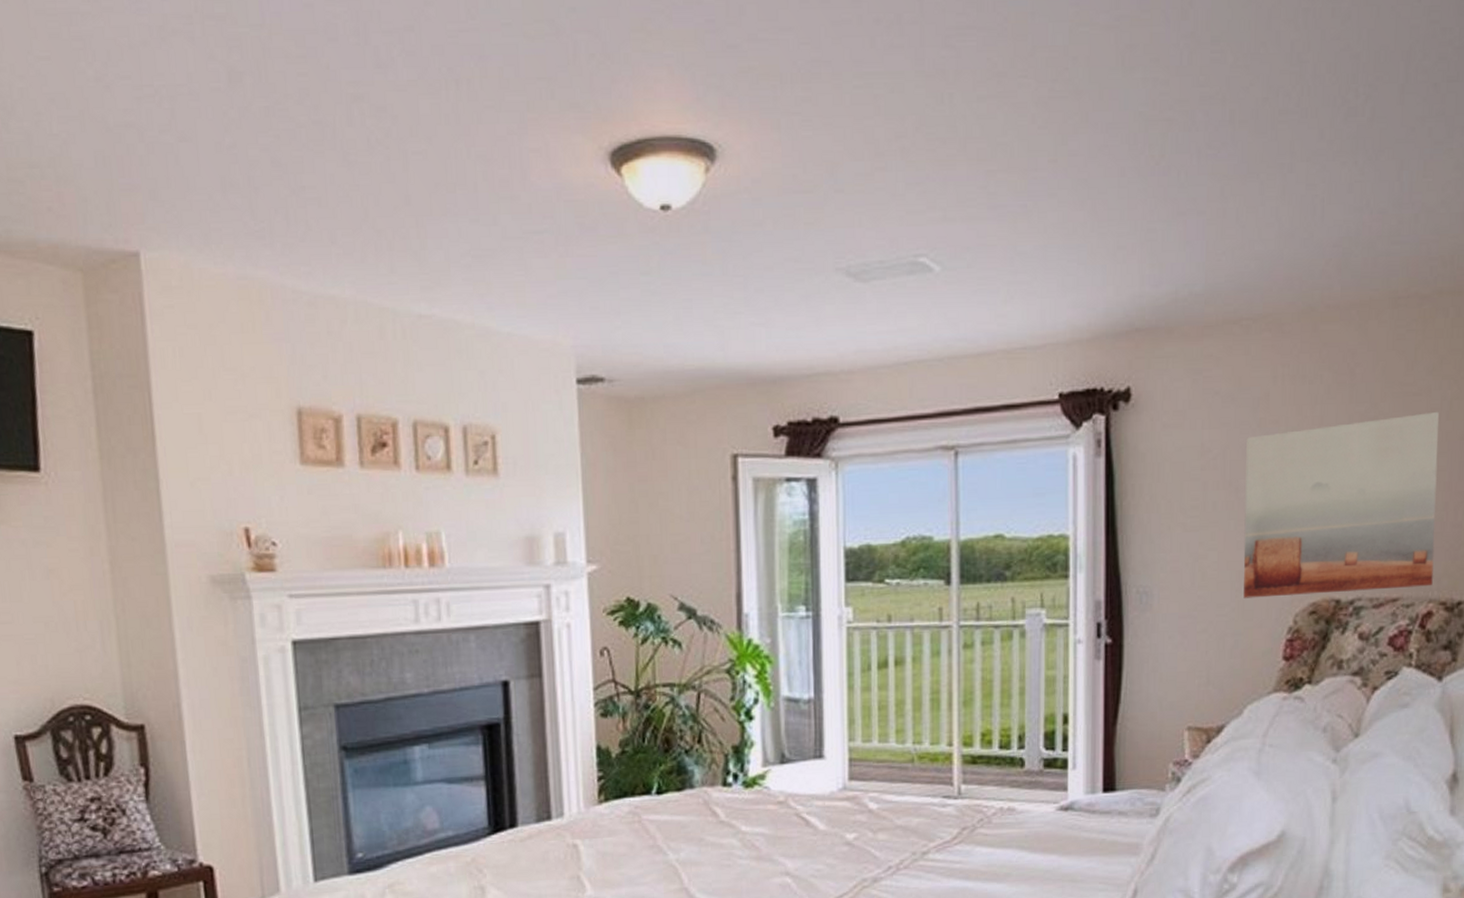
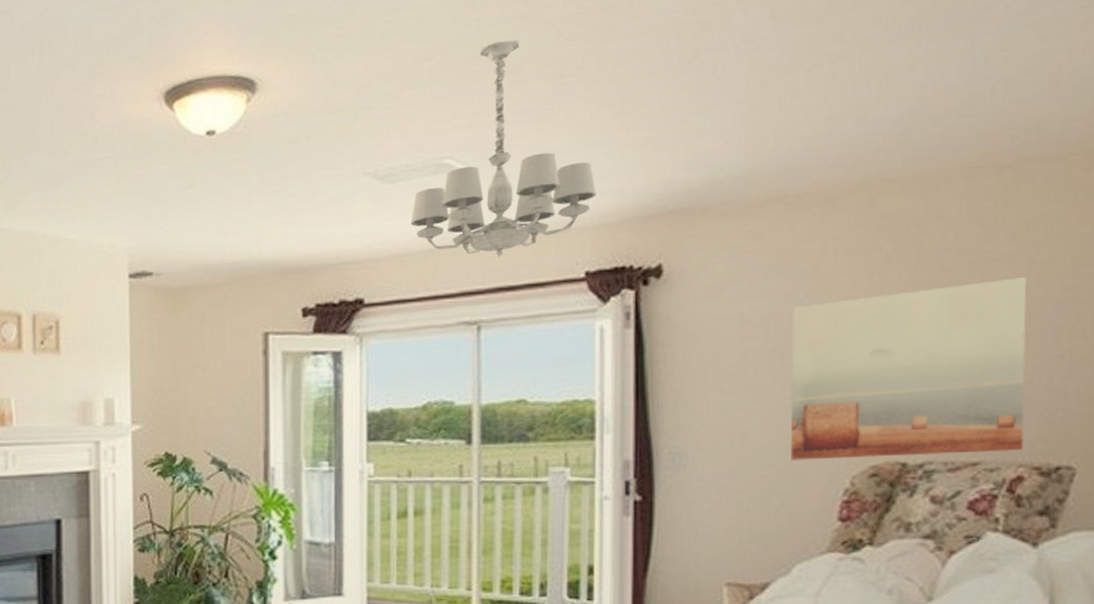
chandelier: none [885,122,1069,374] -> present [411,40,596,258]

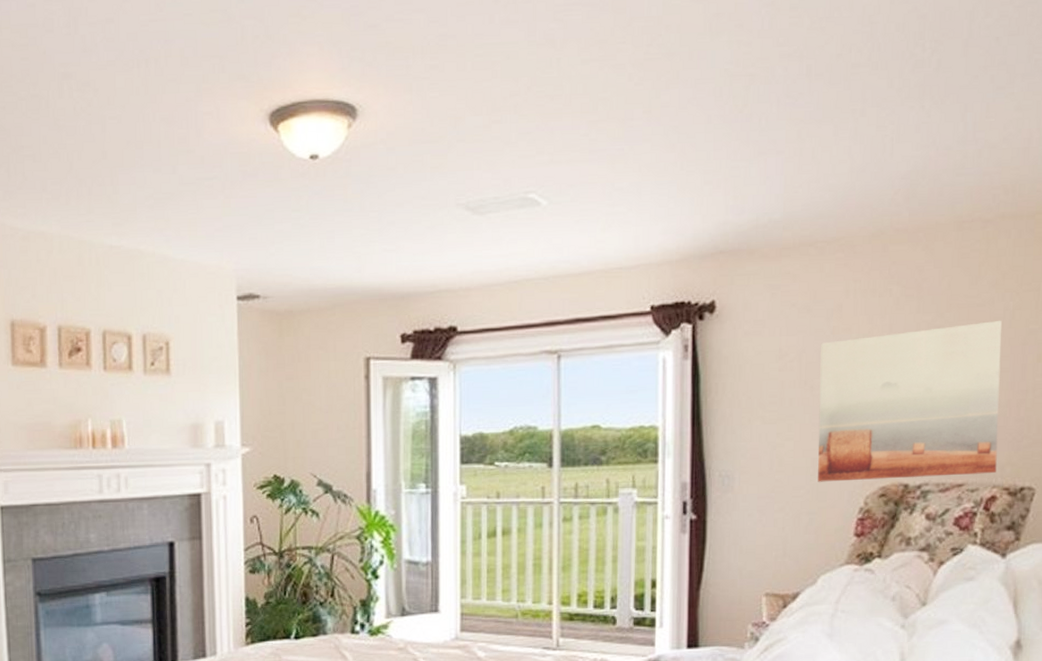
chandelier: present [411,40,596,258] -> none [499,81,660,290]

